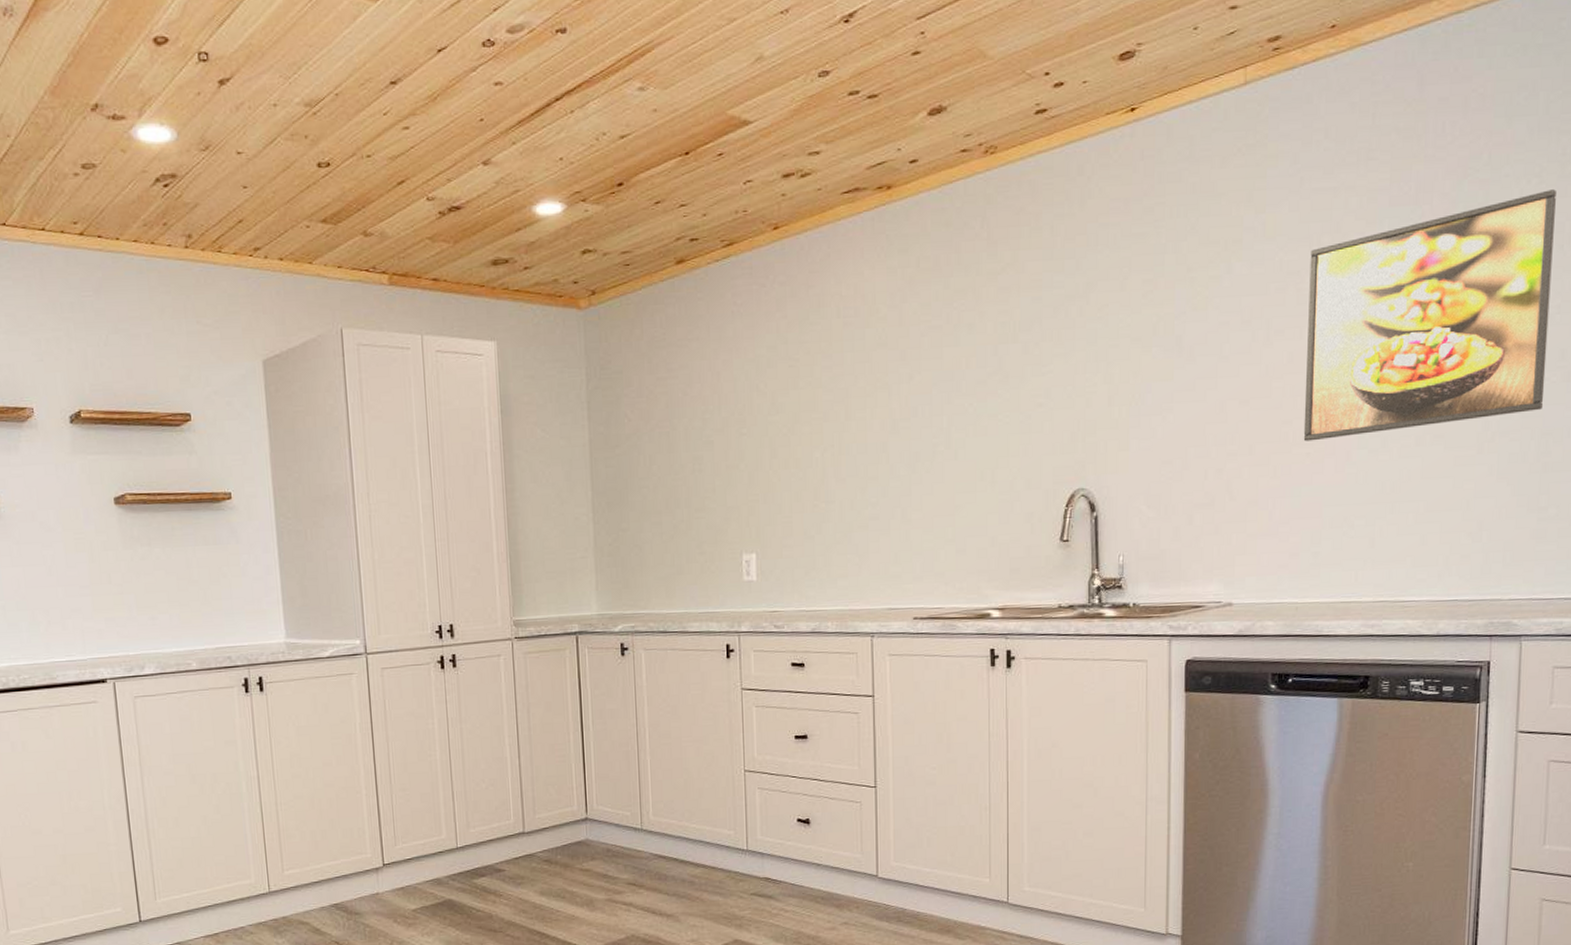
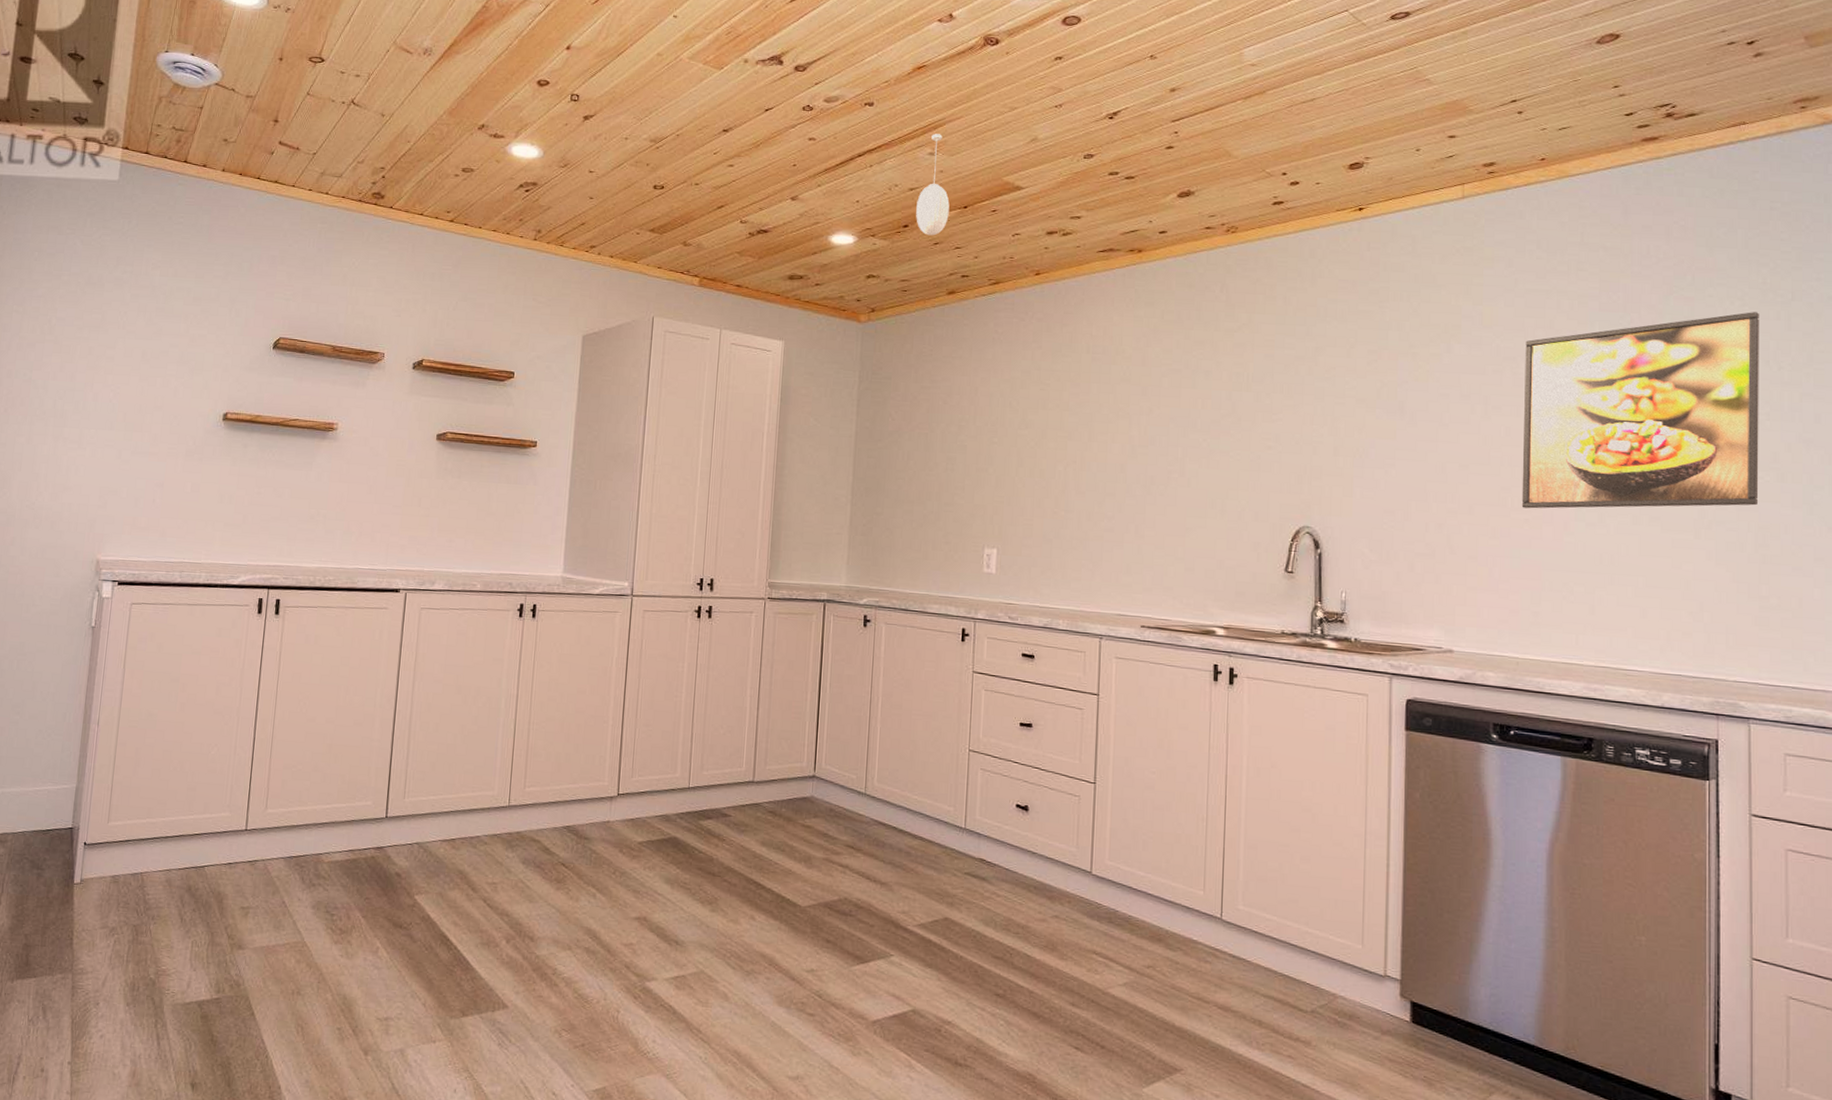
pendant light: none [630,62,669,194] -> present [916,134,950,236]

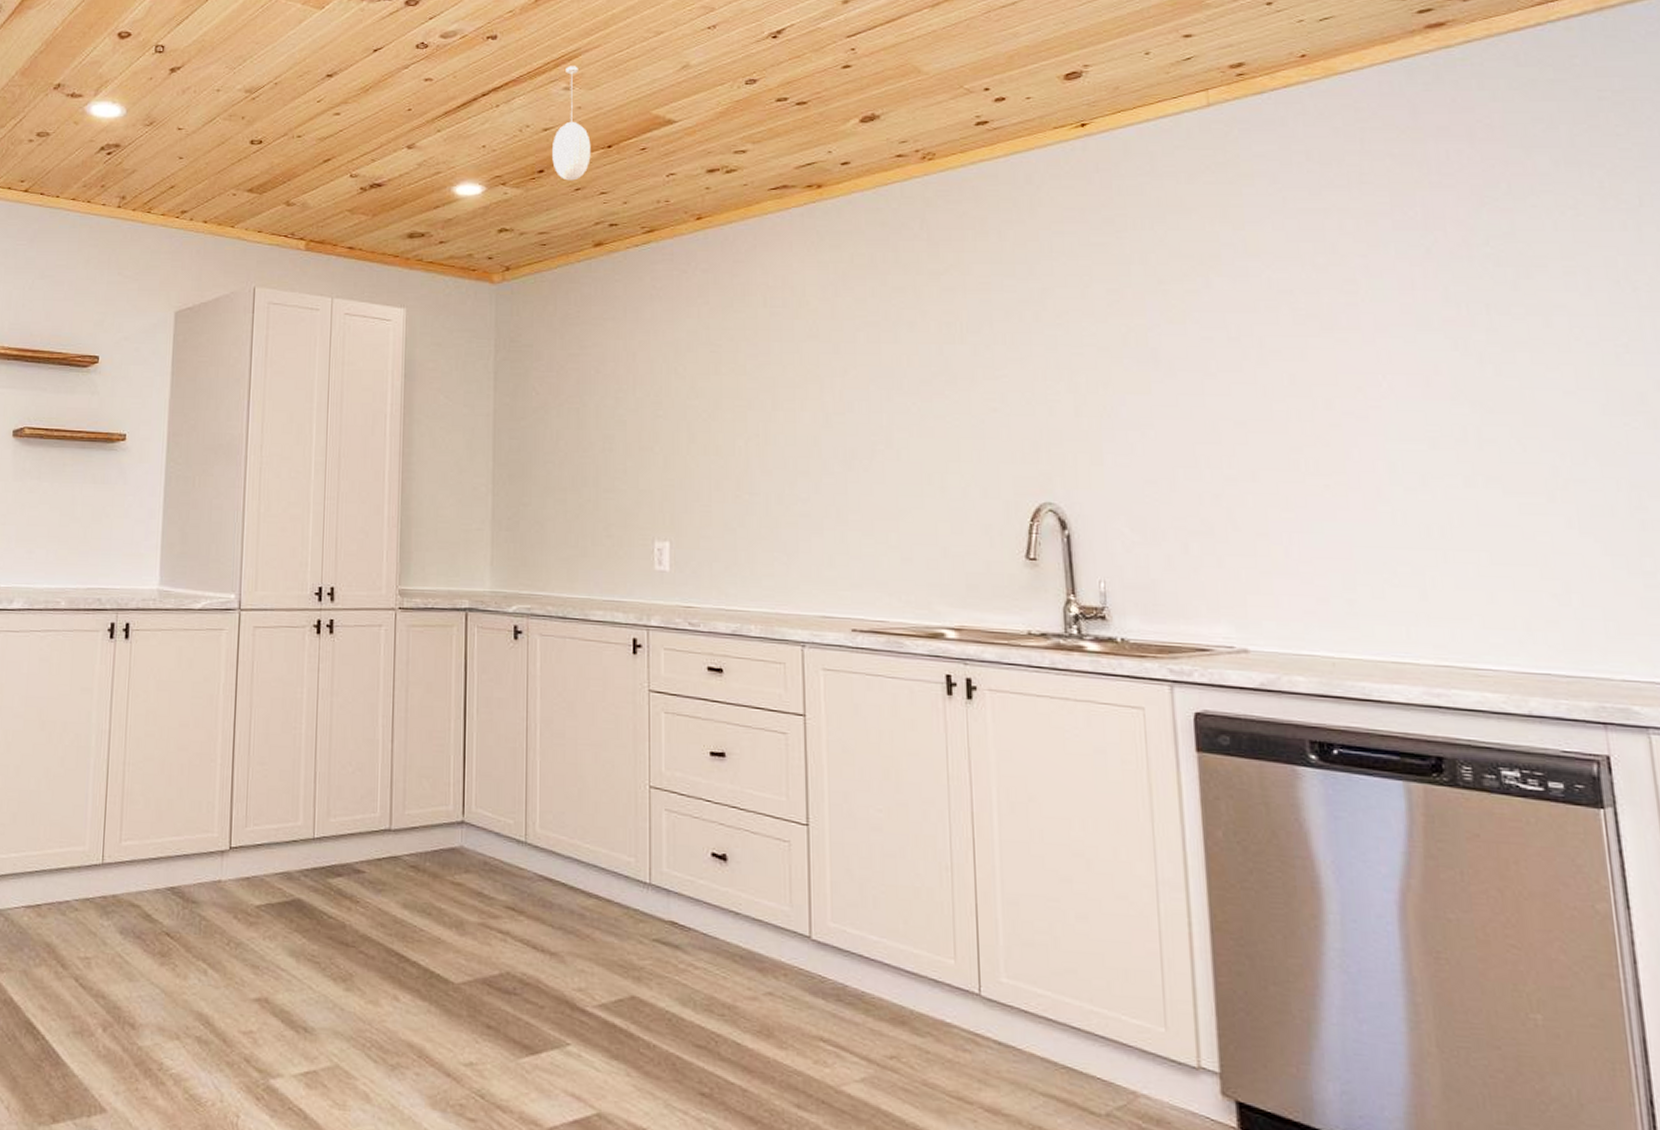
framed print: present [1521,312,1759,509] -> none [1303,223,1627,472]

